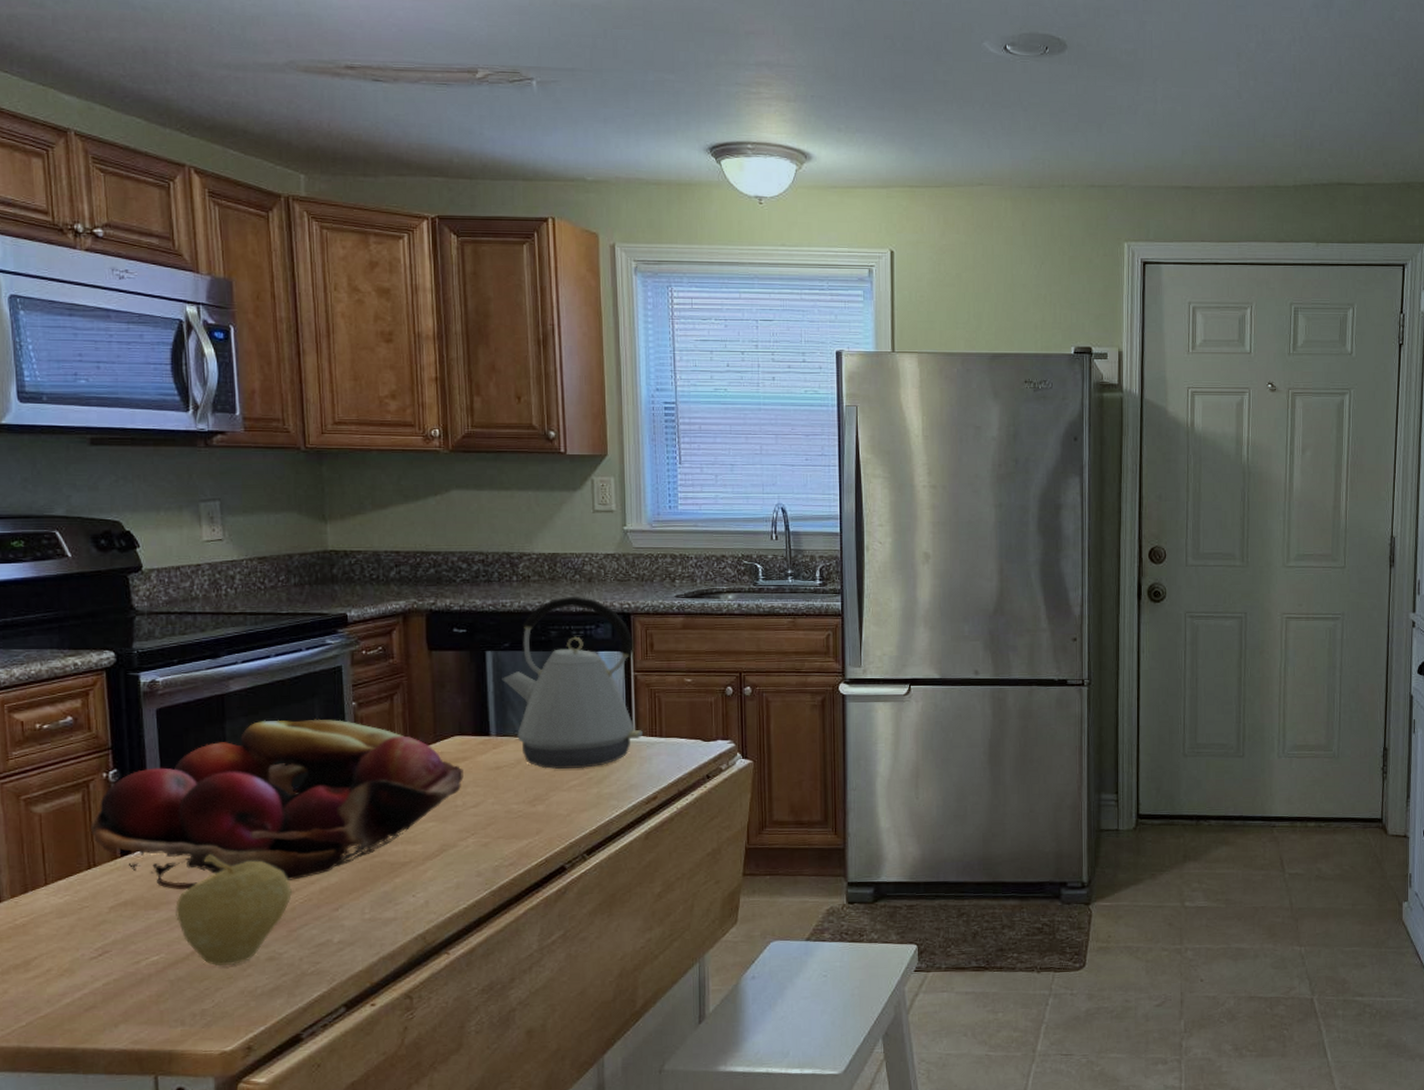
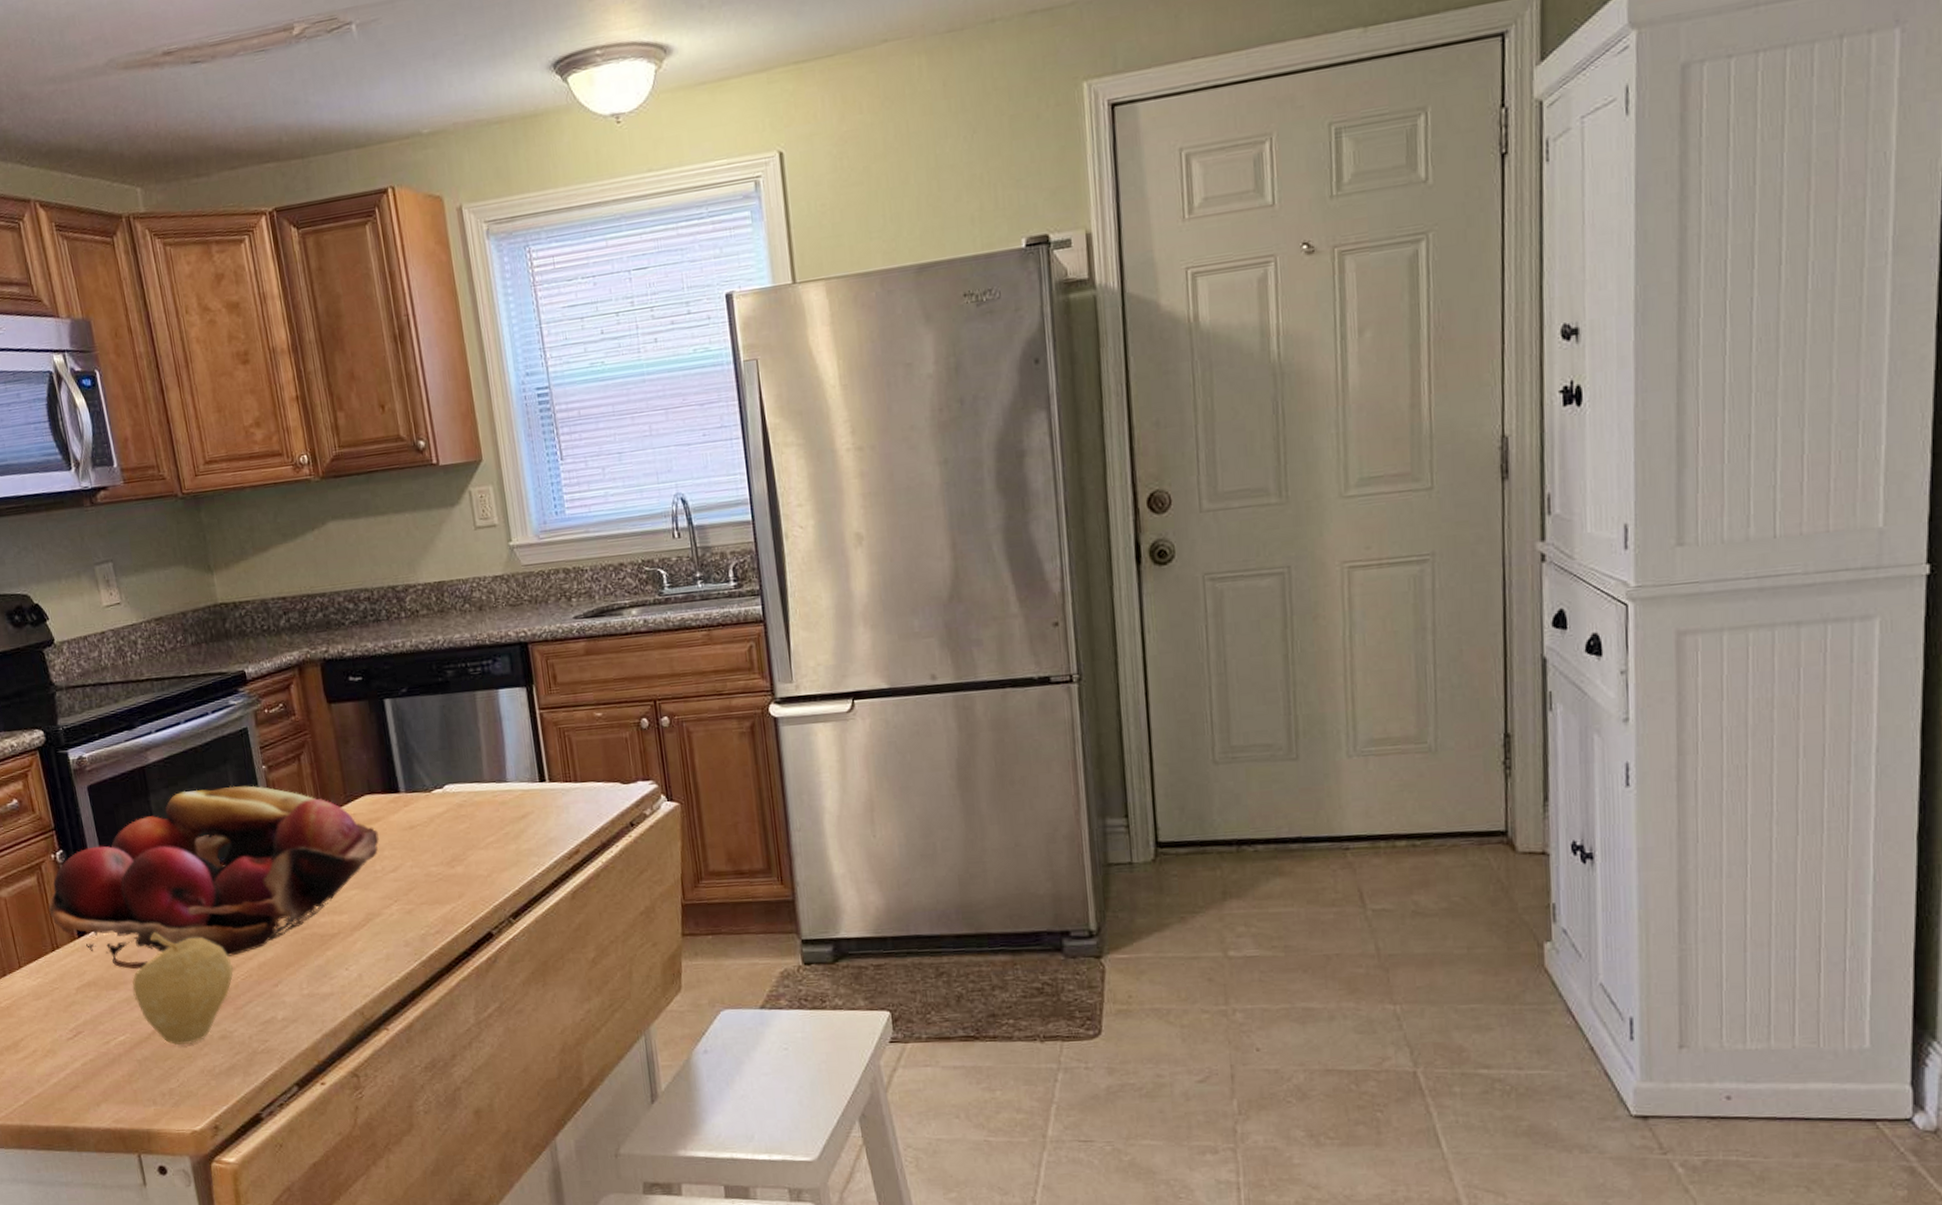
kettle: present [502,596,643,769] -> none [403,627,556,826]

